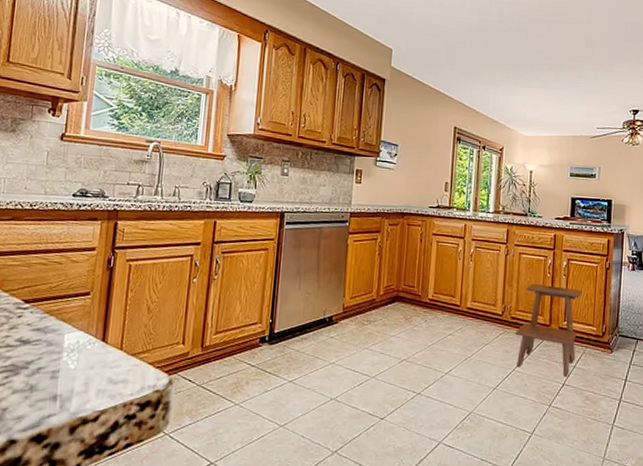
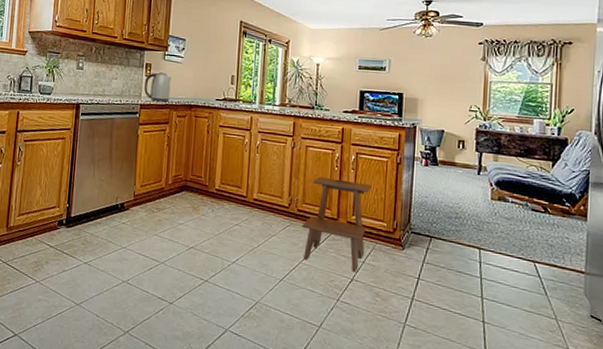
kettle: none [354,179,383,210] -> present [144,72,171,103]

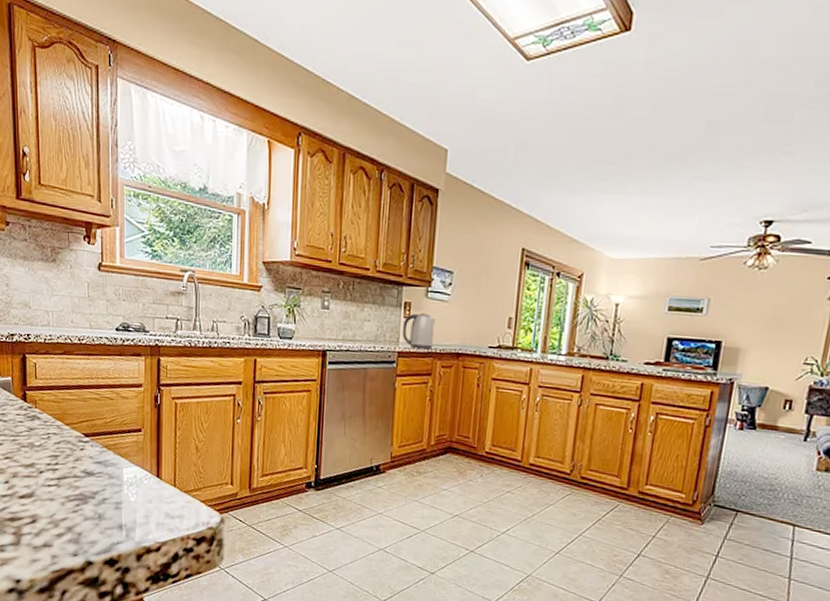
step stool: present [302,176,372,272] -> none [584,439,672,547]

